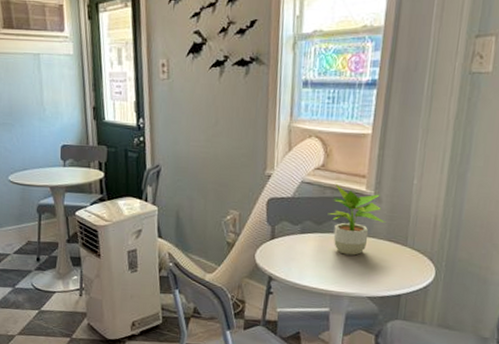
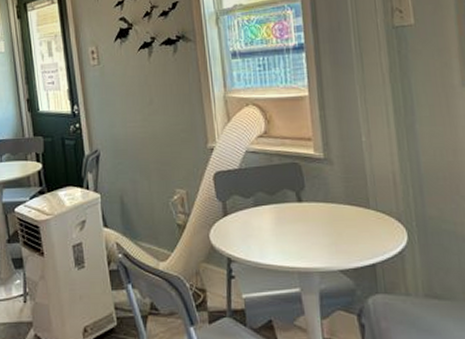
potted plant: present [329,184,387,256] -> none [280,150,343,225]

